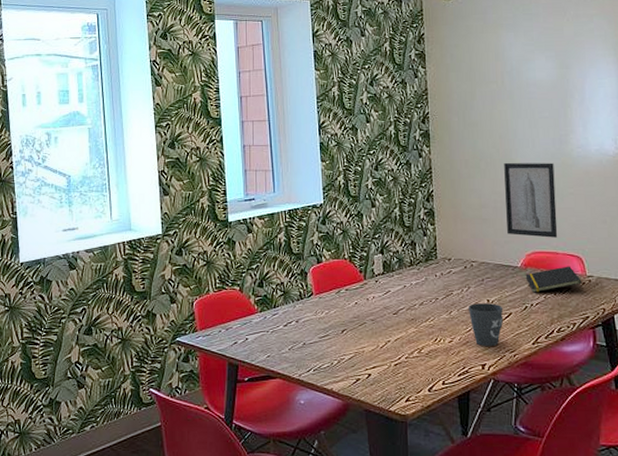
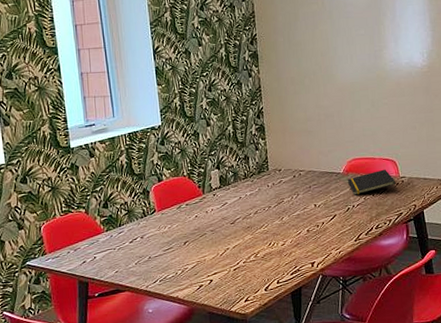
mug: present [468,303,504,347] -> none [298,207,329,247]
wall art: present [504,162,558,238] -> none [326,76,375,145]

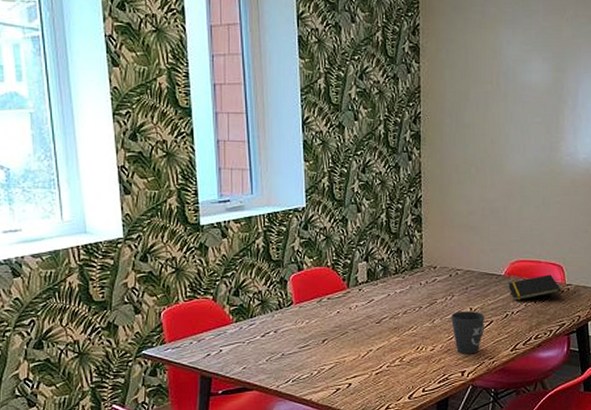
mug: none [298,207,329,247] -> present [451,311,485,355]

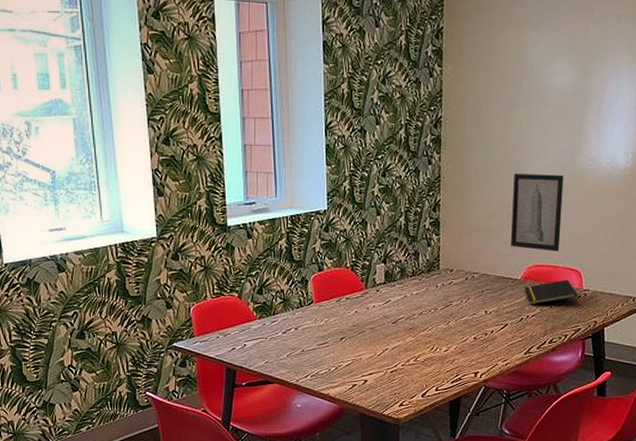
mug: present [451,311,485,355] -> none [466,314,500,356]
wall art: none [493,168,543,247] -> present [511,173,564,251]

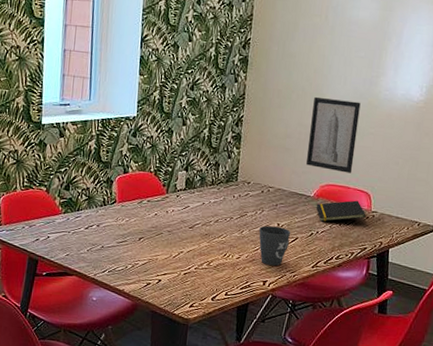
mug: none [466,314,500,356] -> present [258,225,291,266]

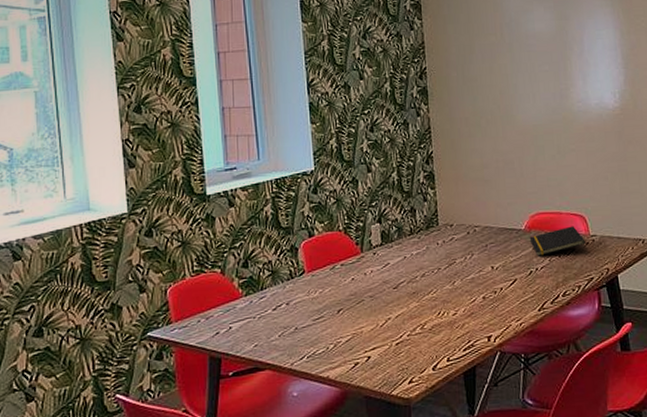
mug: present [258,225,291,266] -> none [472,270,508,318]
wall art: present [306,96,361,173] -> none [505,118,561,198]

